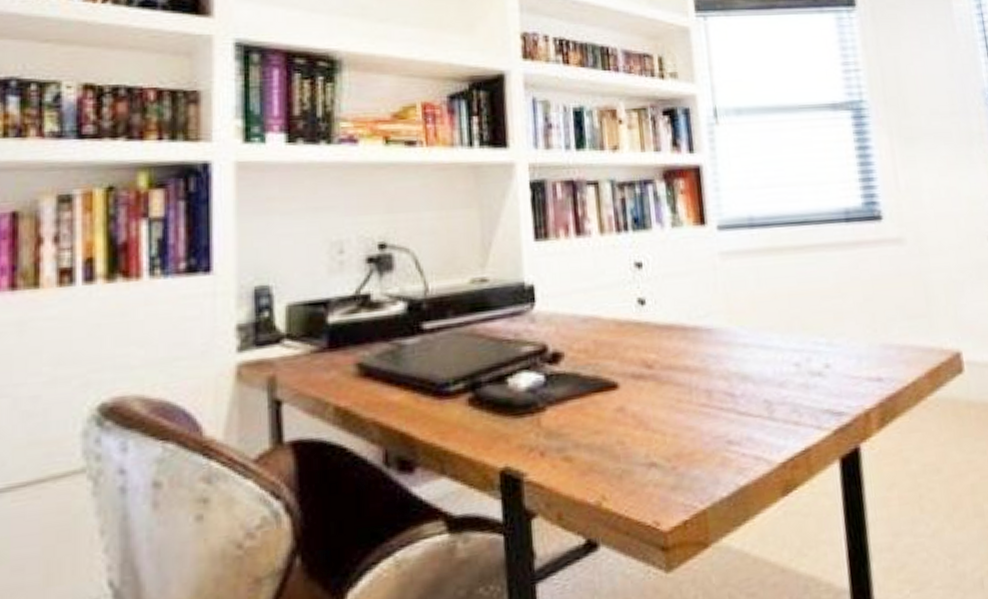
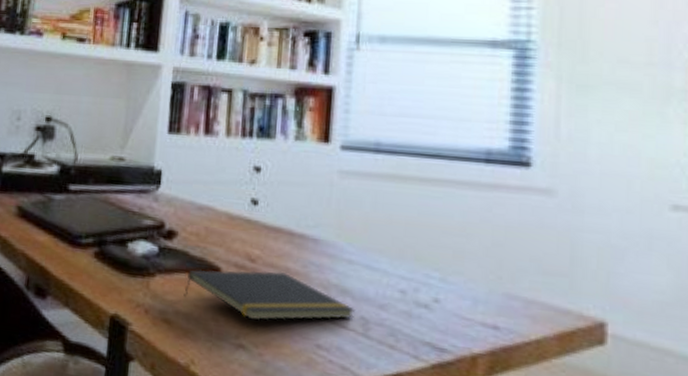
notepad: none [581,371,758,433] -> present [183,269,356,321]

